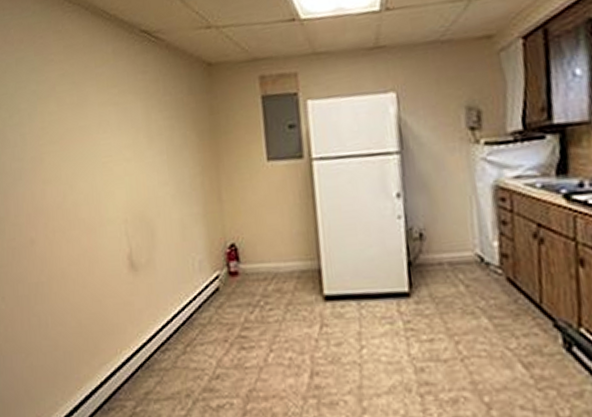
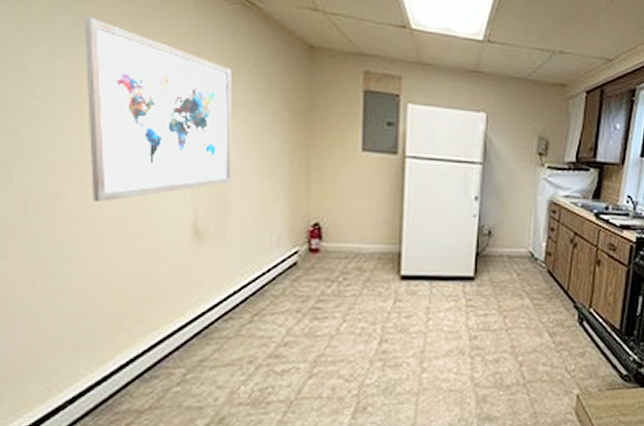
wall art: none [39,83,156,244] -> present [84,16,233,203]

